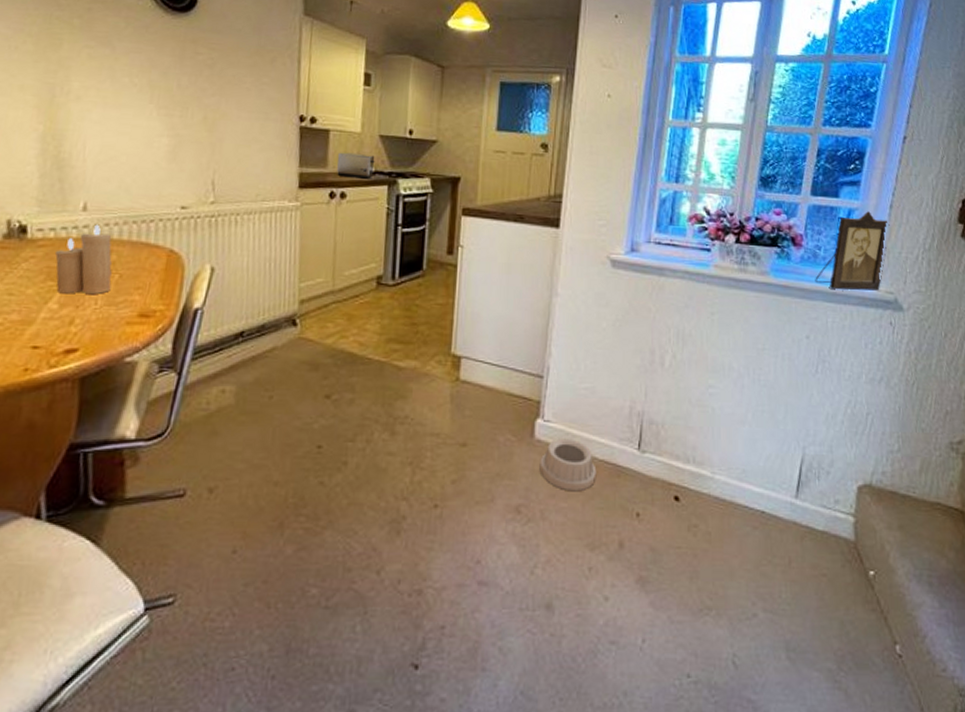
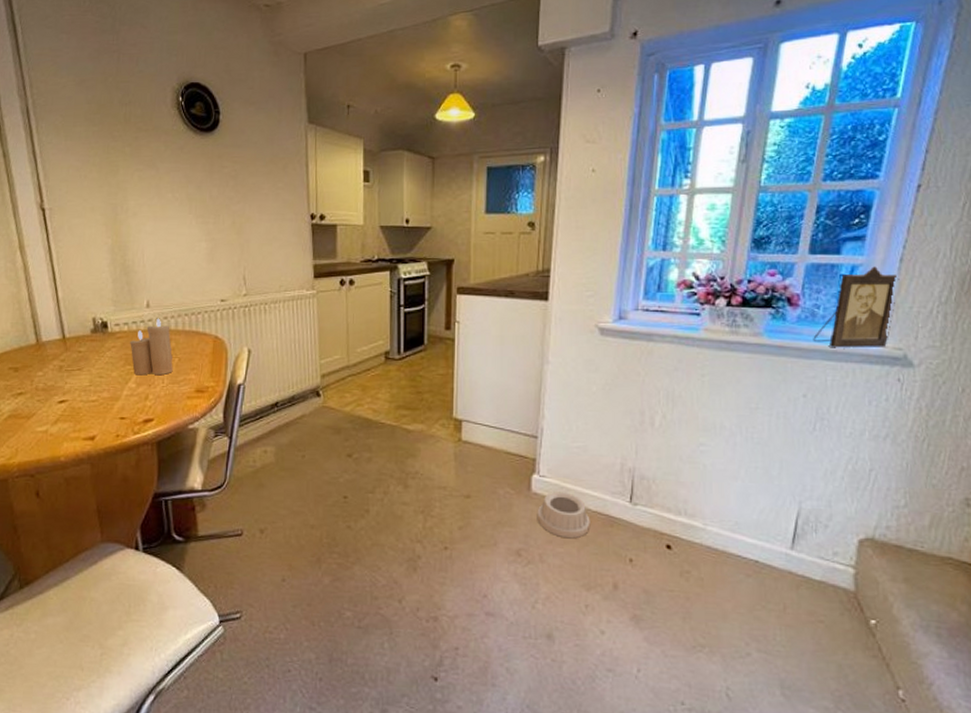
toaster: present [337,152,375,179] -> none [344,243,377,266]

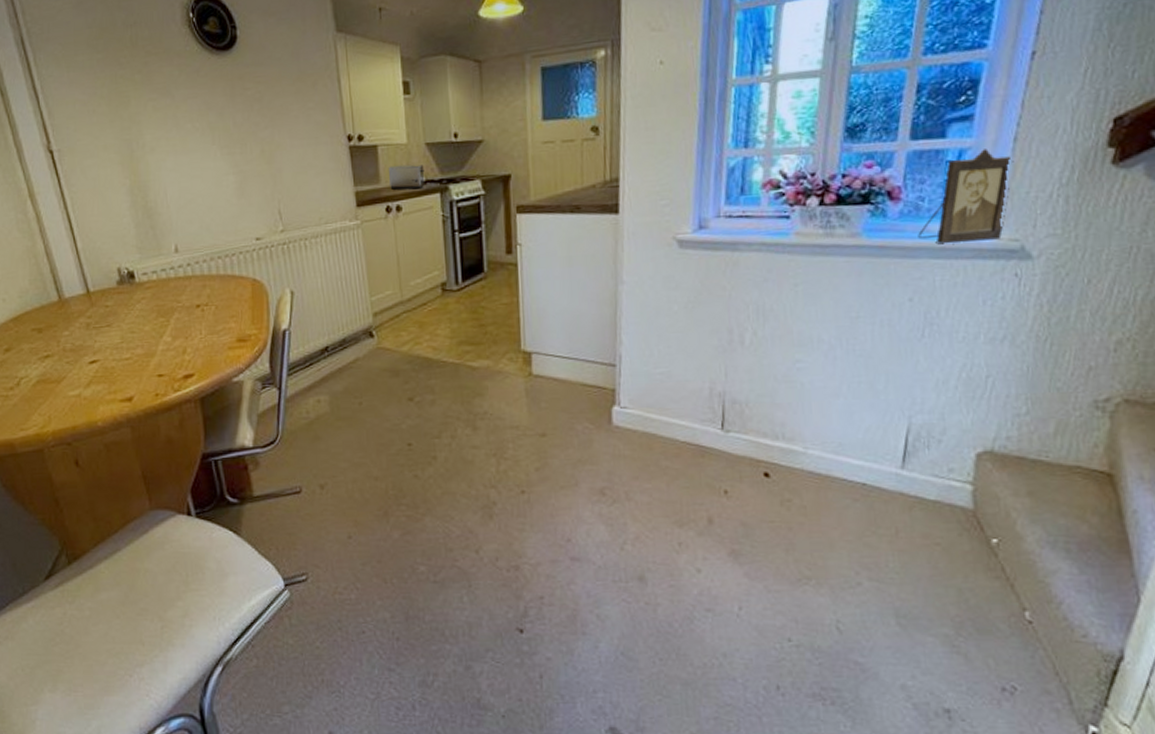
candle: present [130,318,173,376] -> none [161,263,210,328]
toaster: none [344,243,377,266] -> present [388,164,425,190]
pet bowl: present [537,491,591,539] -> none [620,423,680,473]

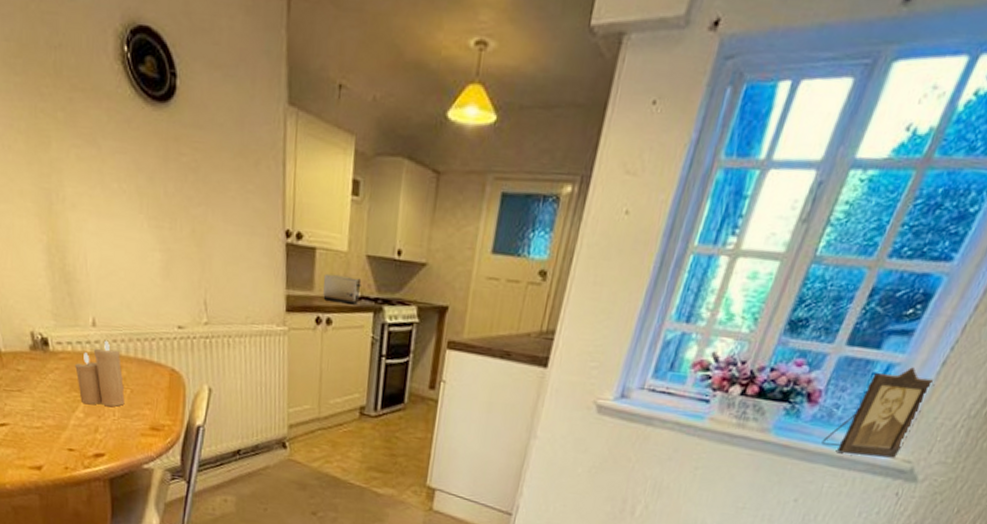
candle: none [161,263,210,328] -> present [75,340,125,407]

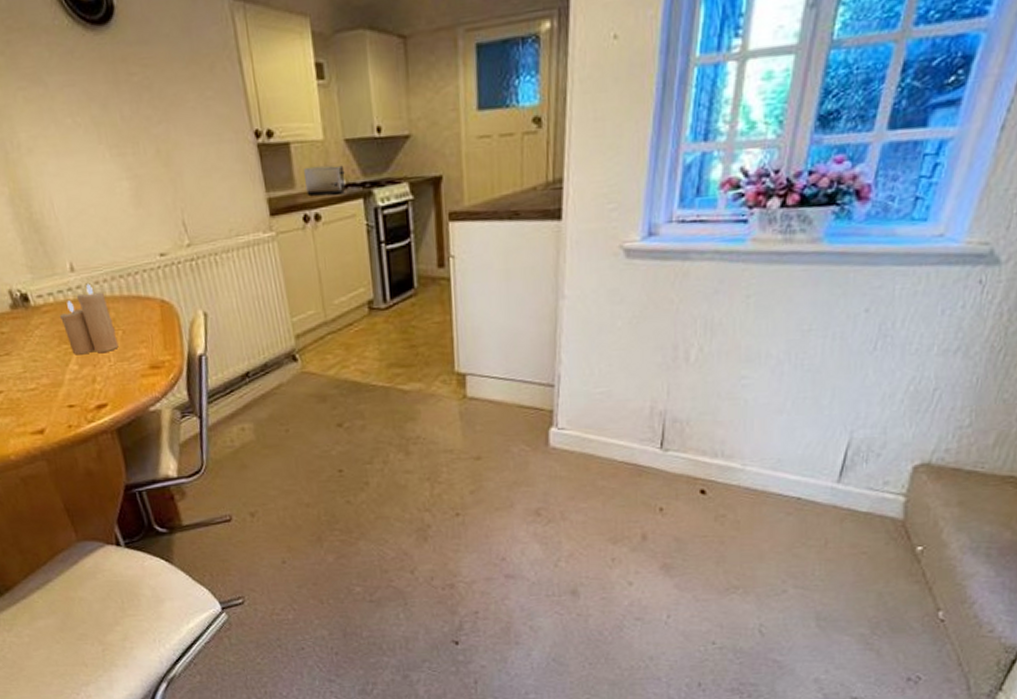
photo frame: present [821,367,935,458] -> none [883,139,997,250]

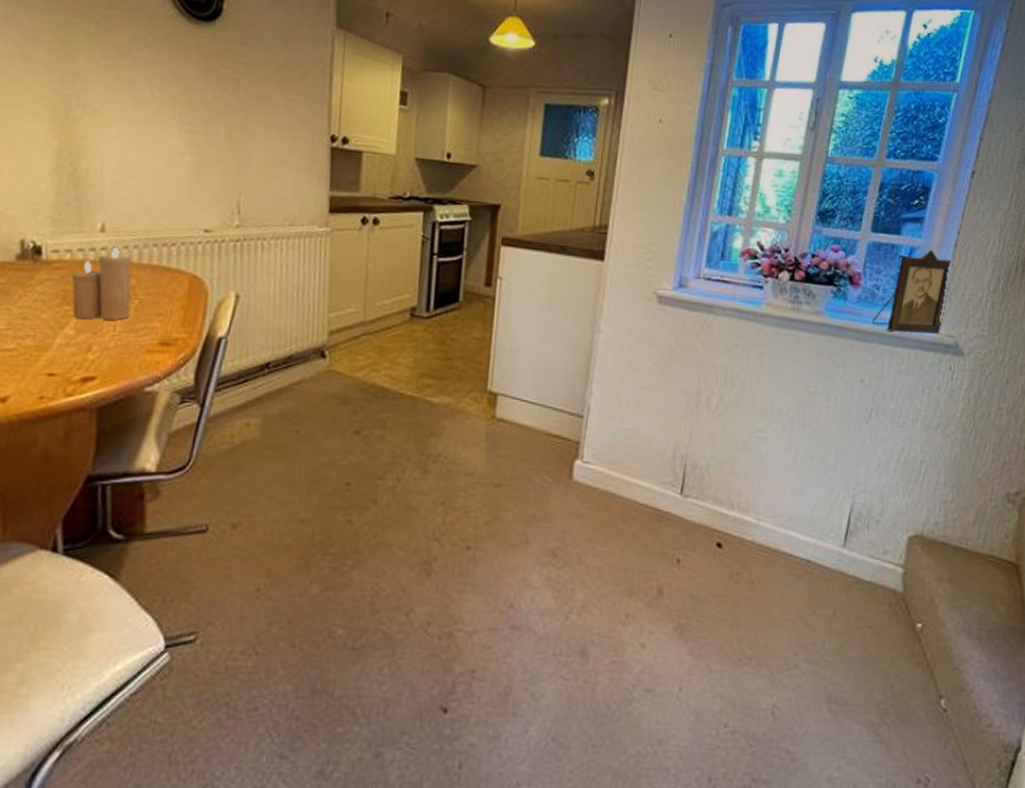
toaster: present [303,165,346,195] -> none [370,175,411,205]
photo frame: none [883,139,997,250] -> present [872,250,953,334]

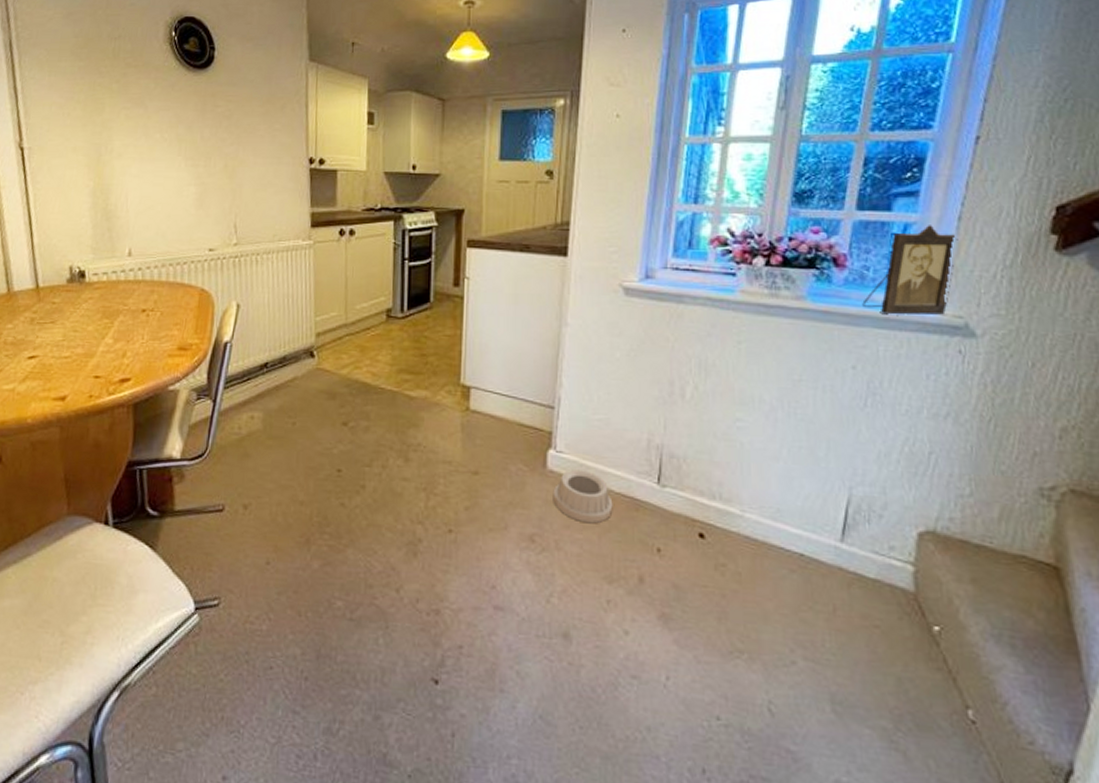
candle: present [71,246,132,321] -> none [108,268,155,331]
pet bowl: none [577,480,637,536] -> present [553,469,613,524]

